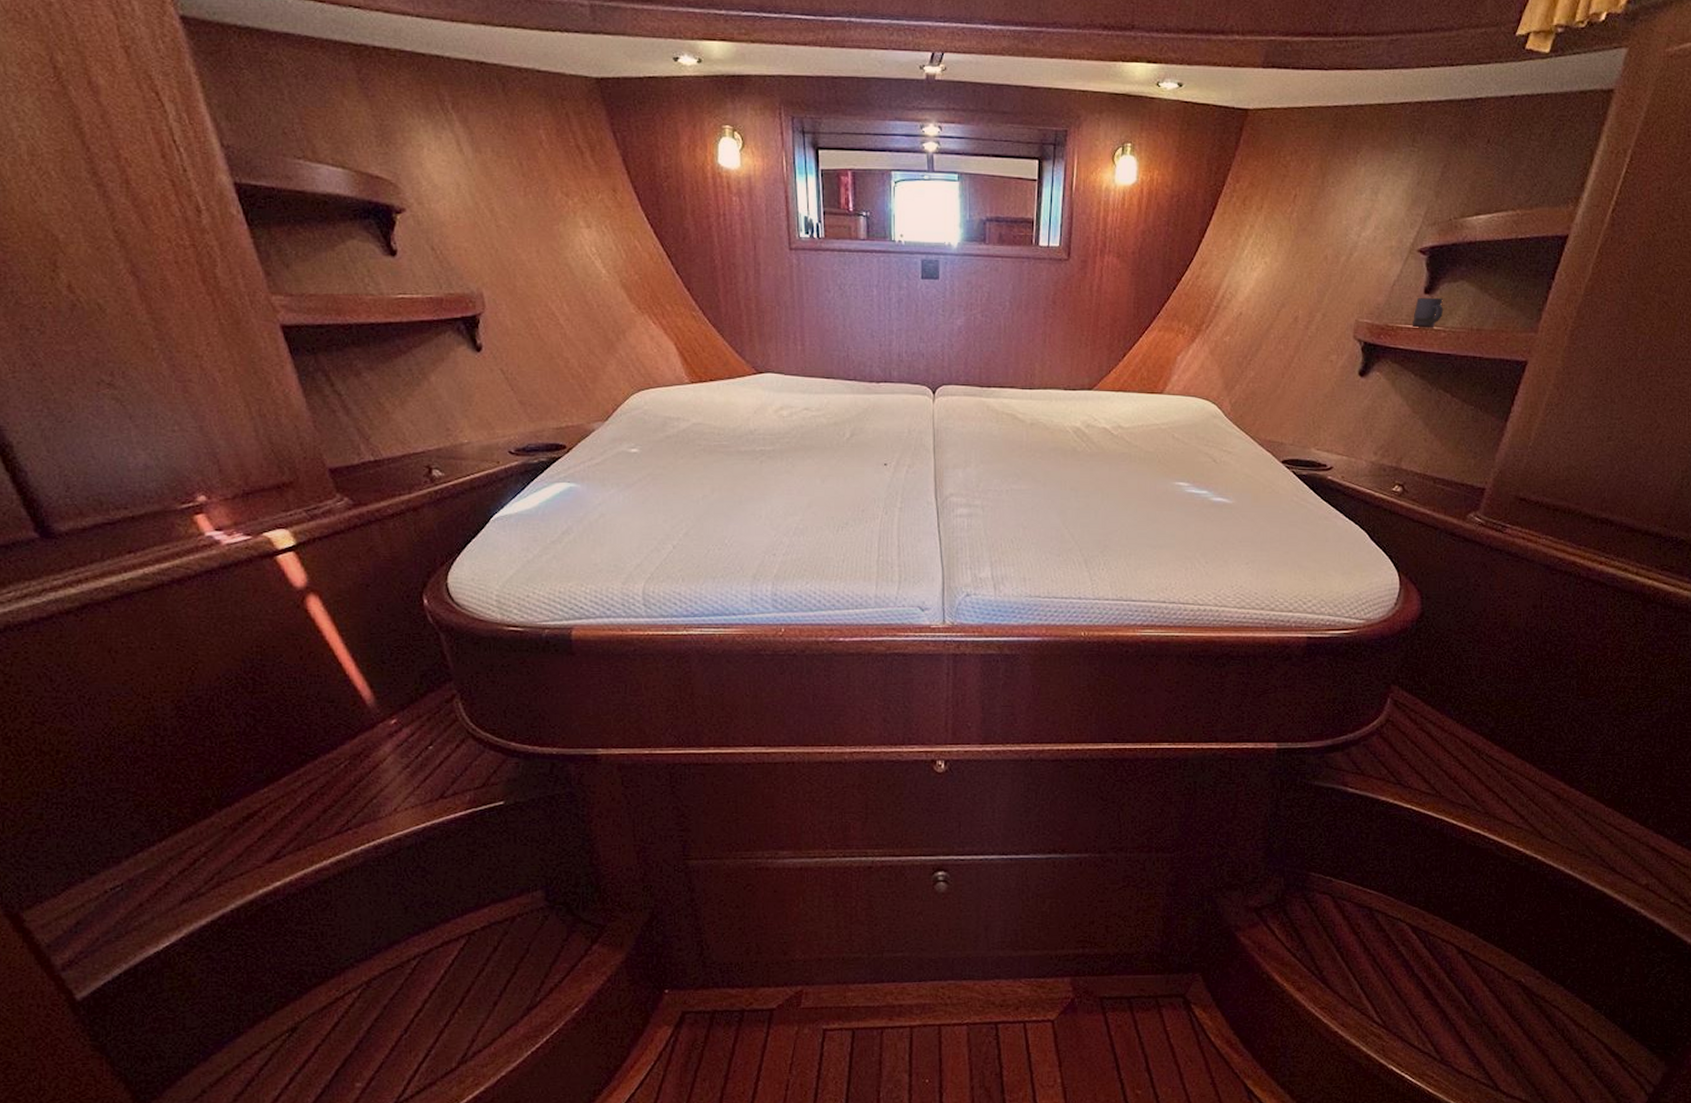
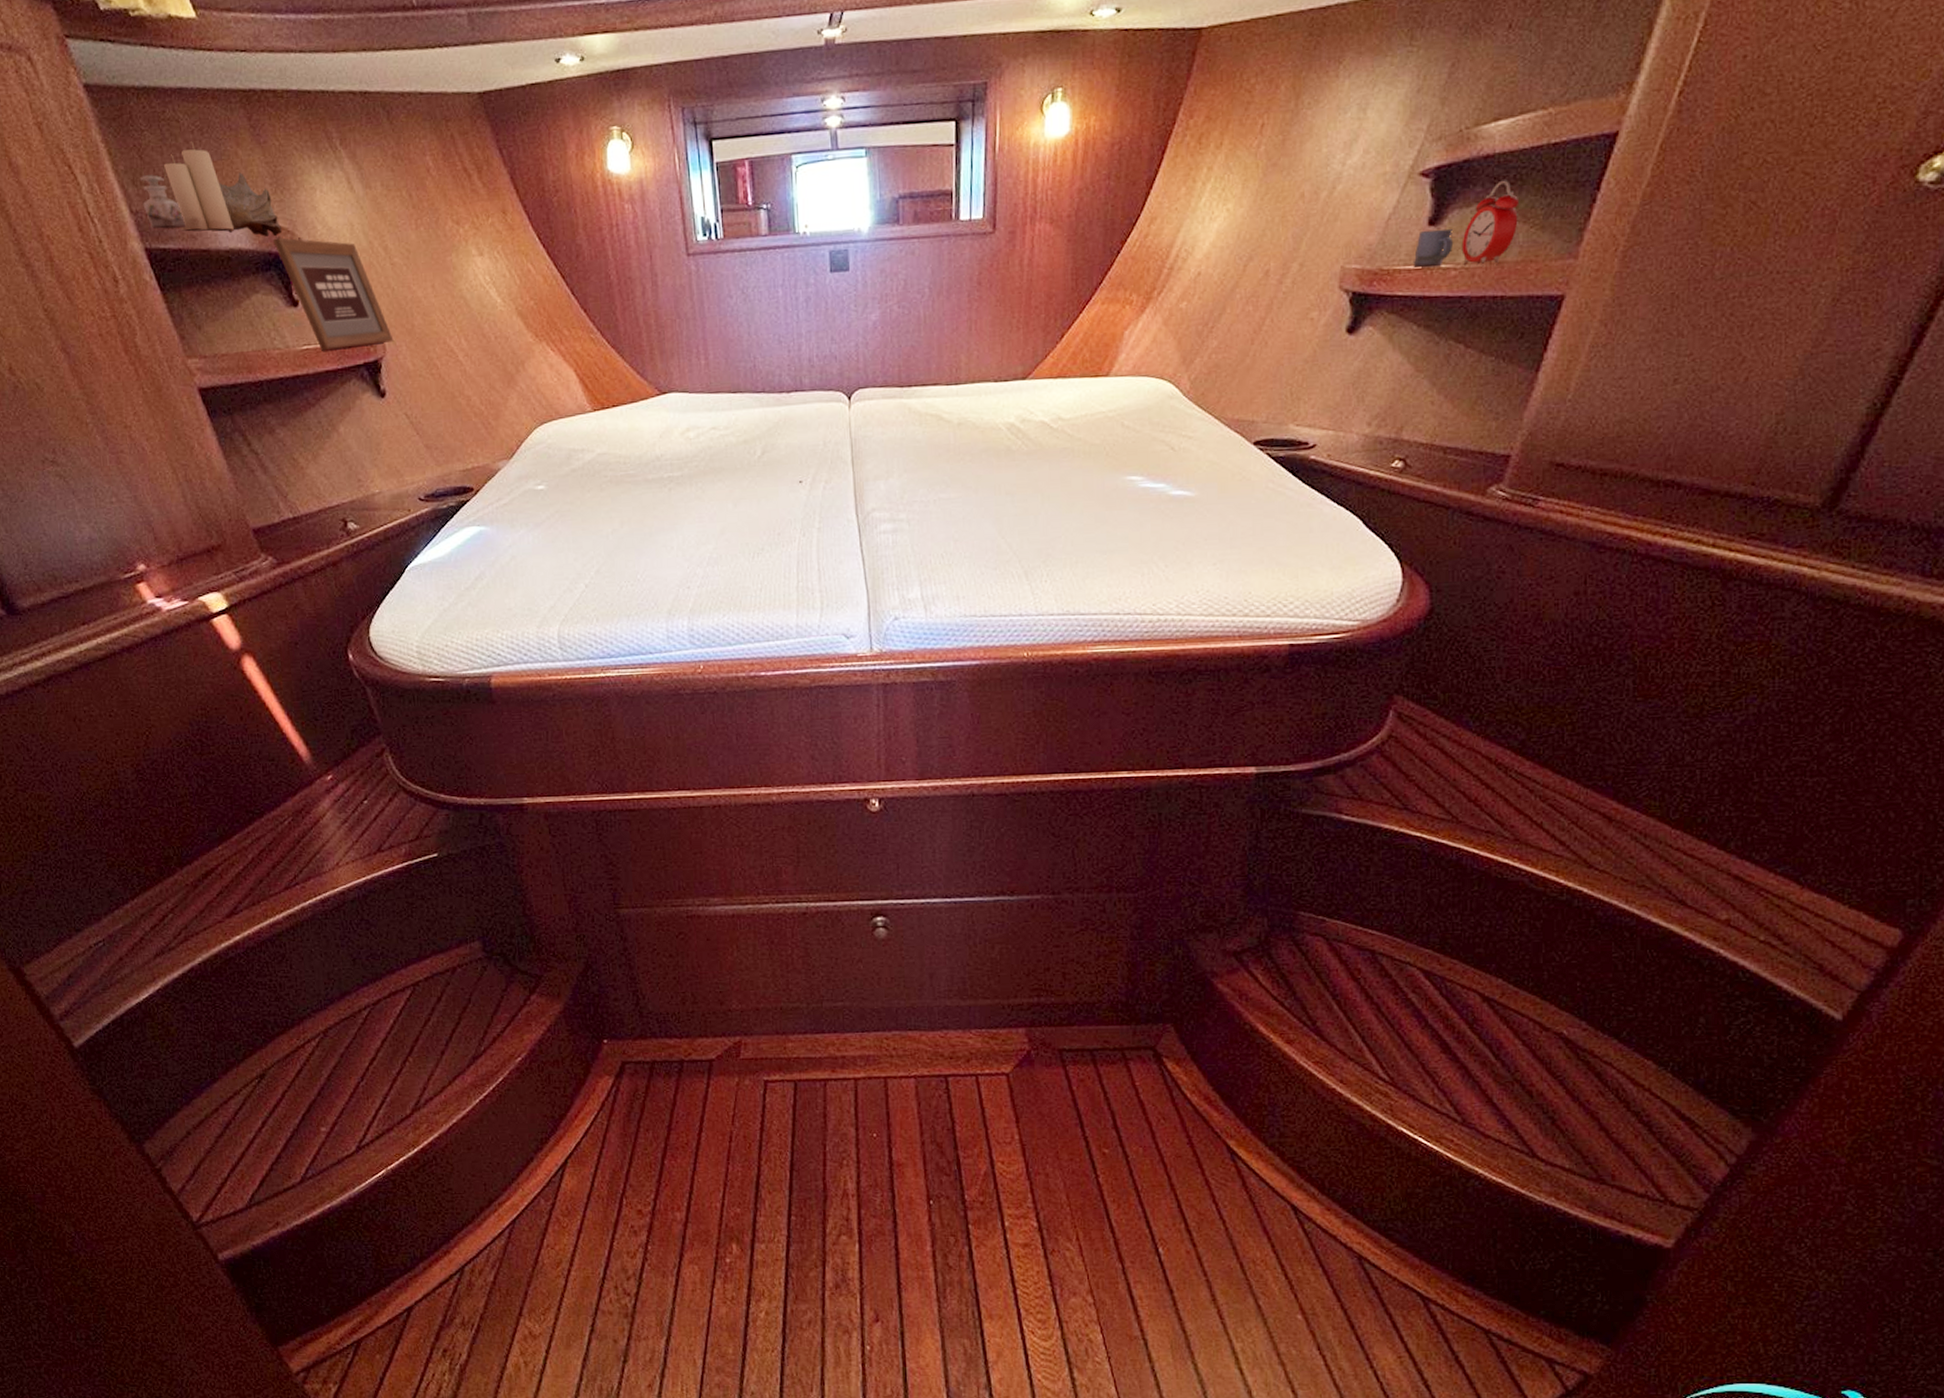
perfume bottle: none [234,112,282,168] -> present [139,175,186,230]
candle: none [262,86,333,176] -> present [164,141,234,232]
seashell: none [321,121,384,187] -> present [219,172,282,237]
picture frame: none [374,188,494,302] -> present [273,238,394,351]
alarm clock: none [1450,263,1493,332] -> present [1461,180,1518,267]

